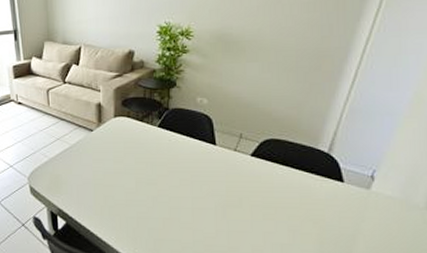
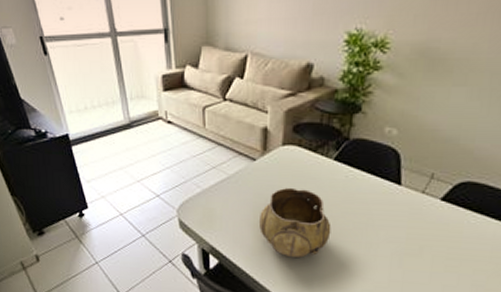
decorative bowl: none [99,152,162,214] -> present [259,187,331,258]

